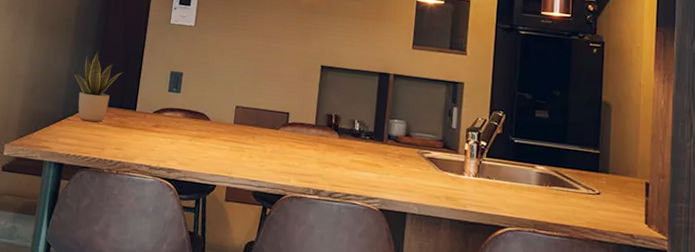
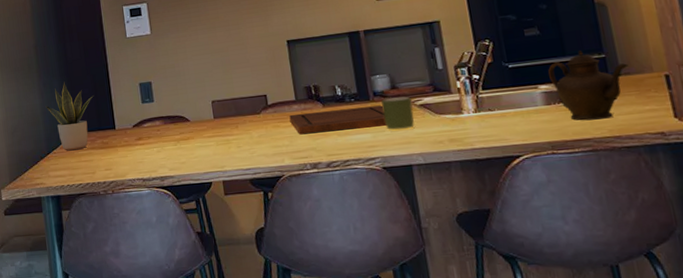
cutting board: none [305,137,395,170] -> present [289,105,387,135]
mug: none [392,143,421,178] -> present [381,96,414,131]
teapot: none [546,142,617,211] -> present [548,50,629,120]

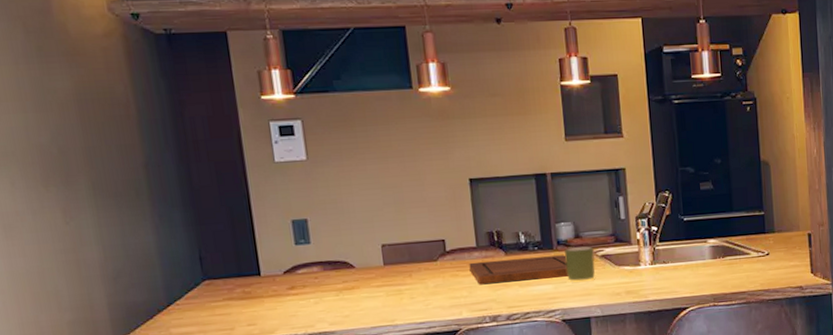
potted plant: present [45,82,94,151] -> none [162,214,231,302]
teapot: present [548,50,629,120] -> none [716,207,782,274]

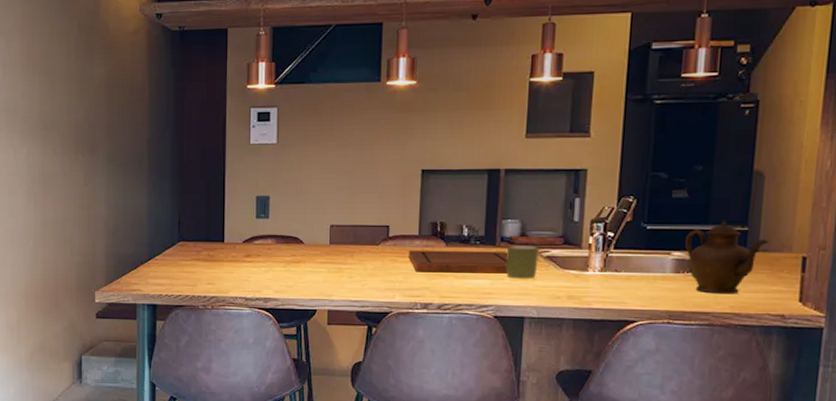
teapot: none [716,207,782,274] -> present [684,220,769,294]

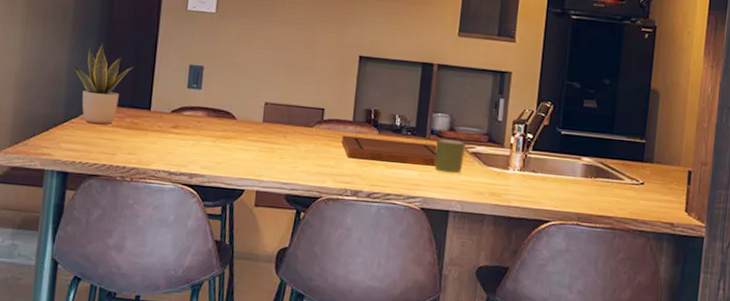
potted plant: none [152,184,205,259] -> present [73,43,134,125]
teapot: present [684,220,769,294] -> none [593,131,662,201]

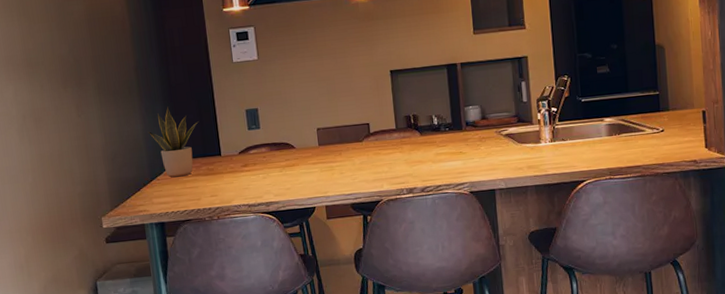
cutting board: present [341,135,437,166] -> none [389,134,476,162]
mug: present [434,139,465,175] -> none [472,126,500,158]

